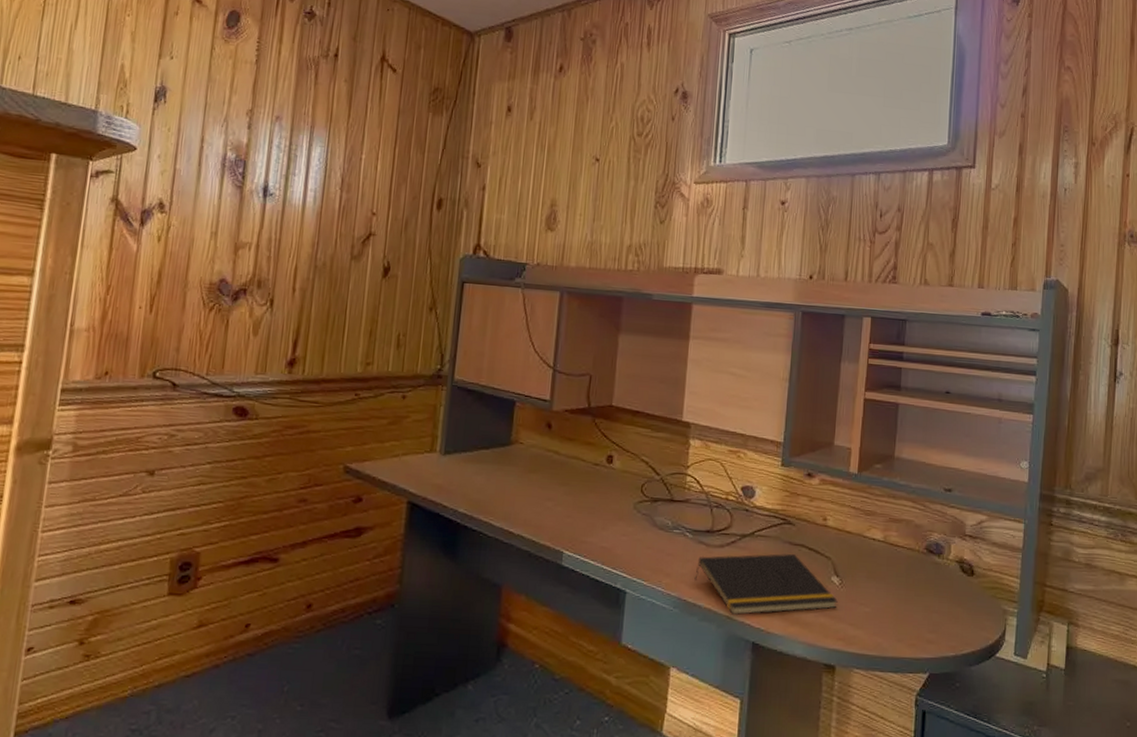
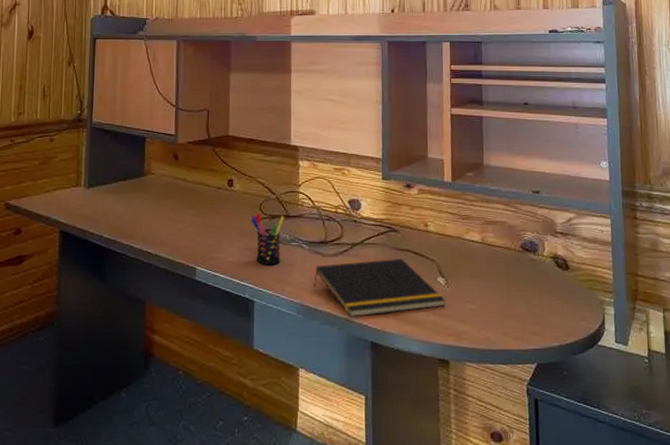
pen holder: none [630,494,668,554] -> present [251,212,285,265]

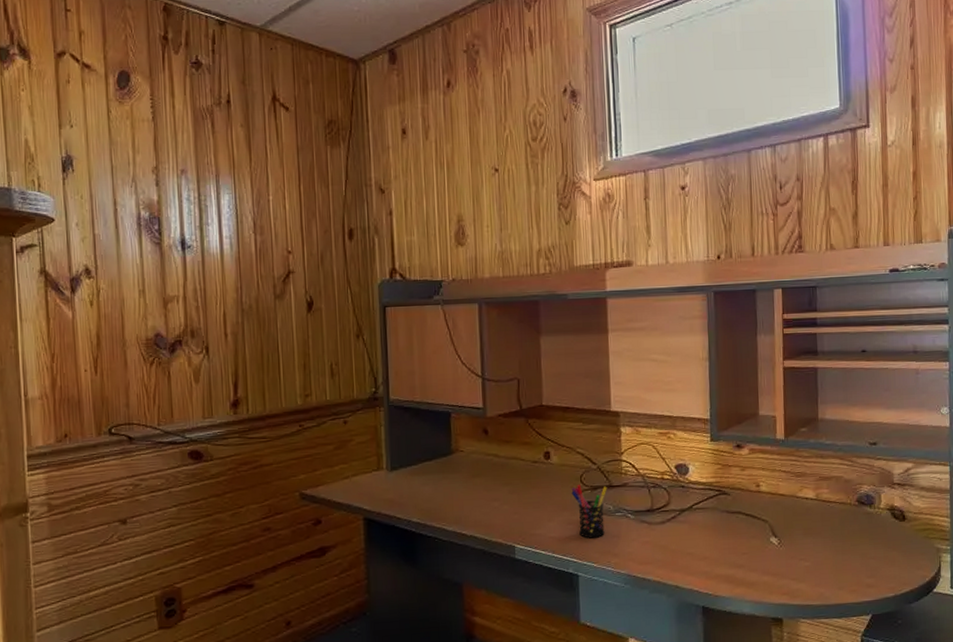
notepad: present [314,258,445,318] -> none [641,521,779,584]

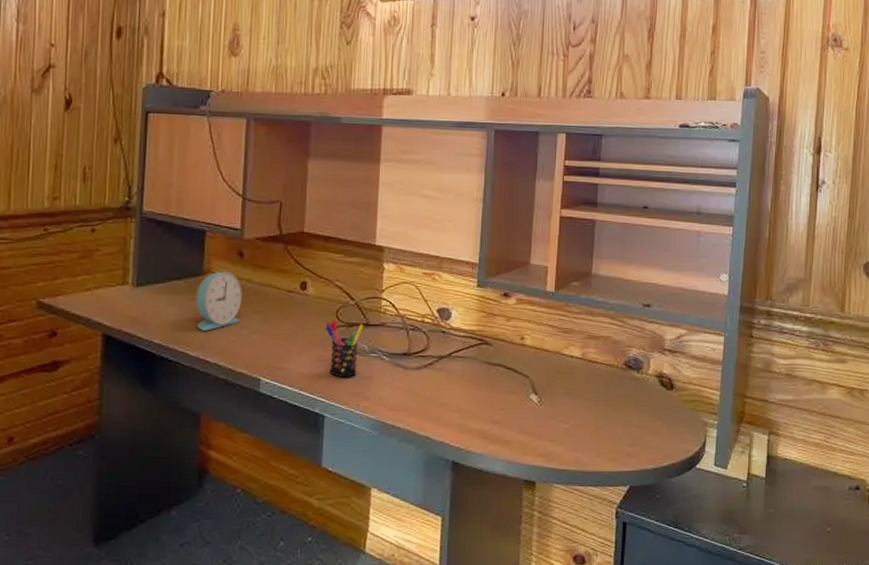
alarm clock: none [447,448,491,506] -> present [195,271,242,331]

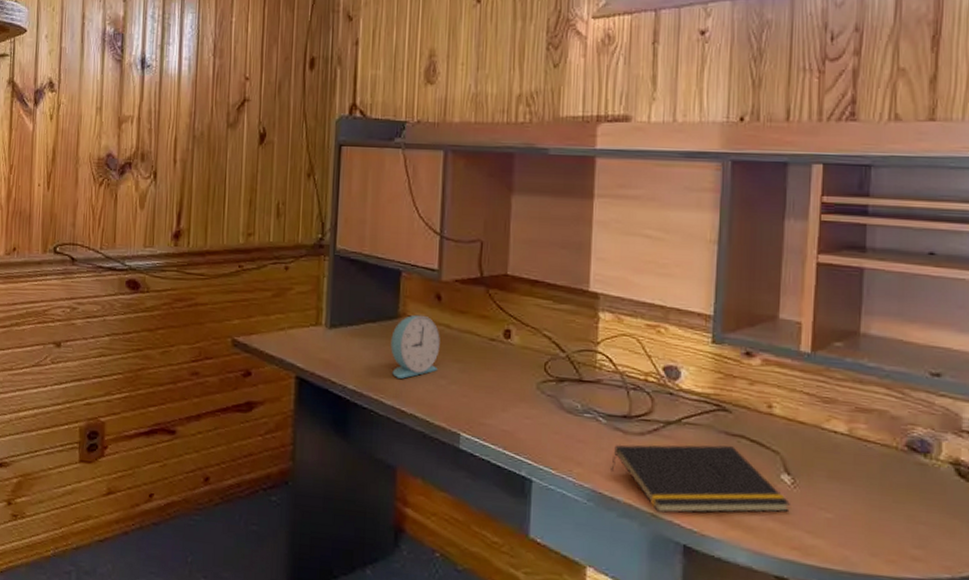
pen holder: present [325,319,364,378] -> none [532,373,576,440]
notepad: none [392,373,537,436] -> present [611,444,790,514]

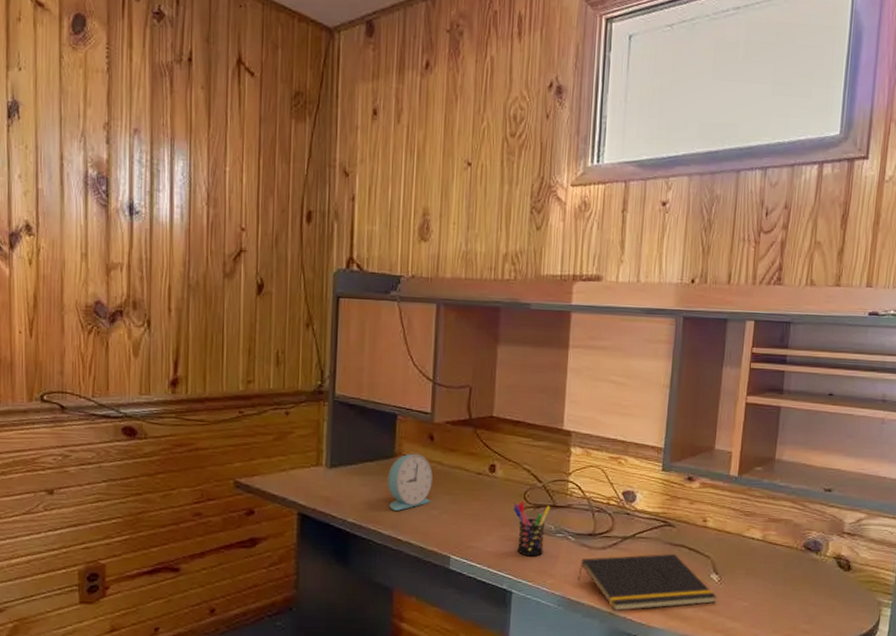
pen holder: none [532,373,576,440] -> present [513,501,551,557]

